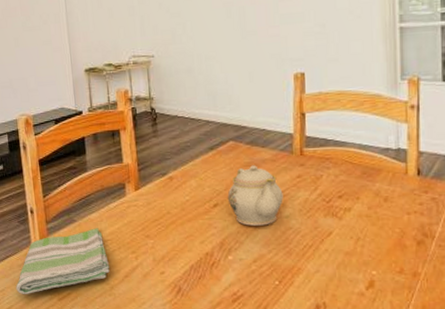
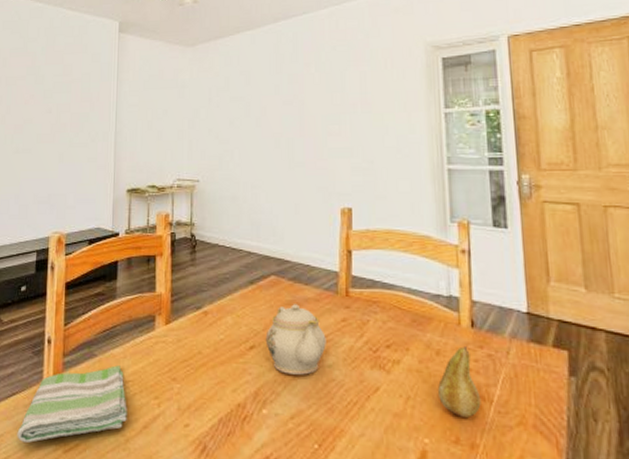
fruit: none [385,192,424,252] -> present [438,346,481,417]

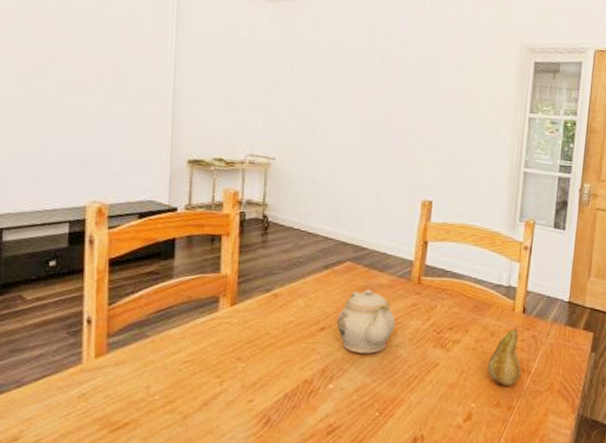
dish towel: present [17,365,127,443] -> none [50,346,185,424]

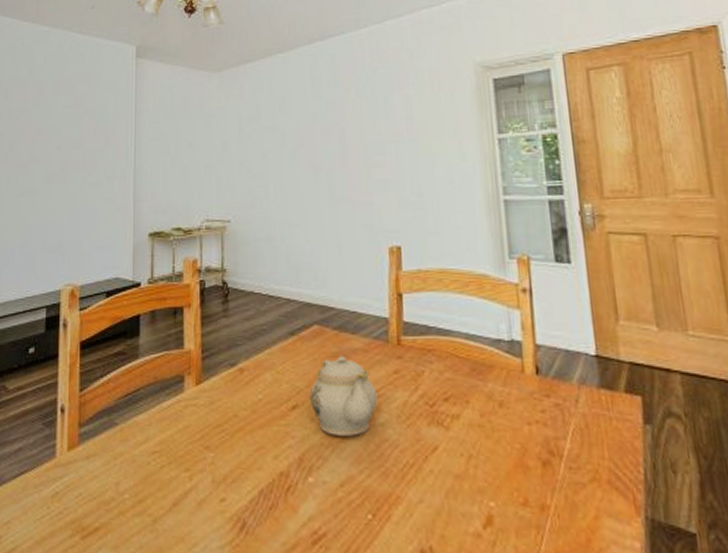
fruit: present [488,329,522,386] -> none [502,396,551,475]

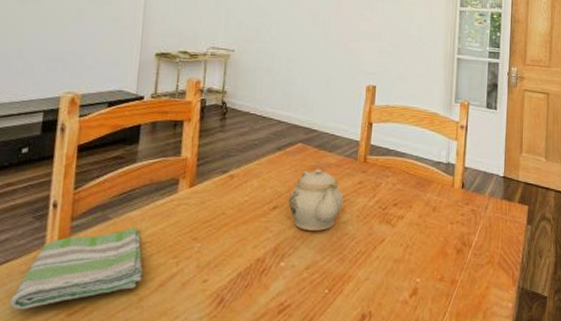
dish towel: none [26,434,154,529] -> present [9,228,143,309]

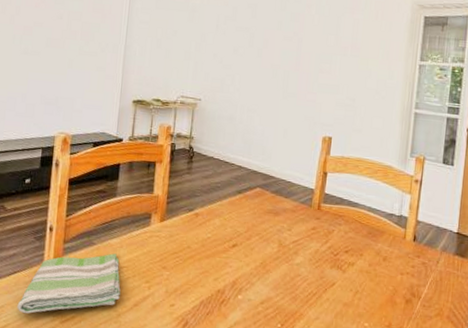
teapot: present [288,169,344,231] -> none [246,212,298,270]

